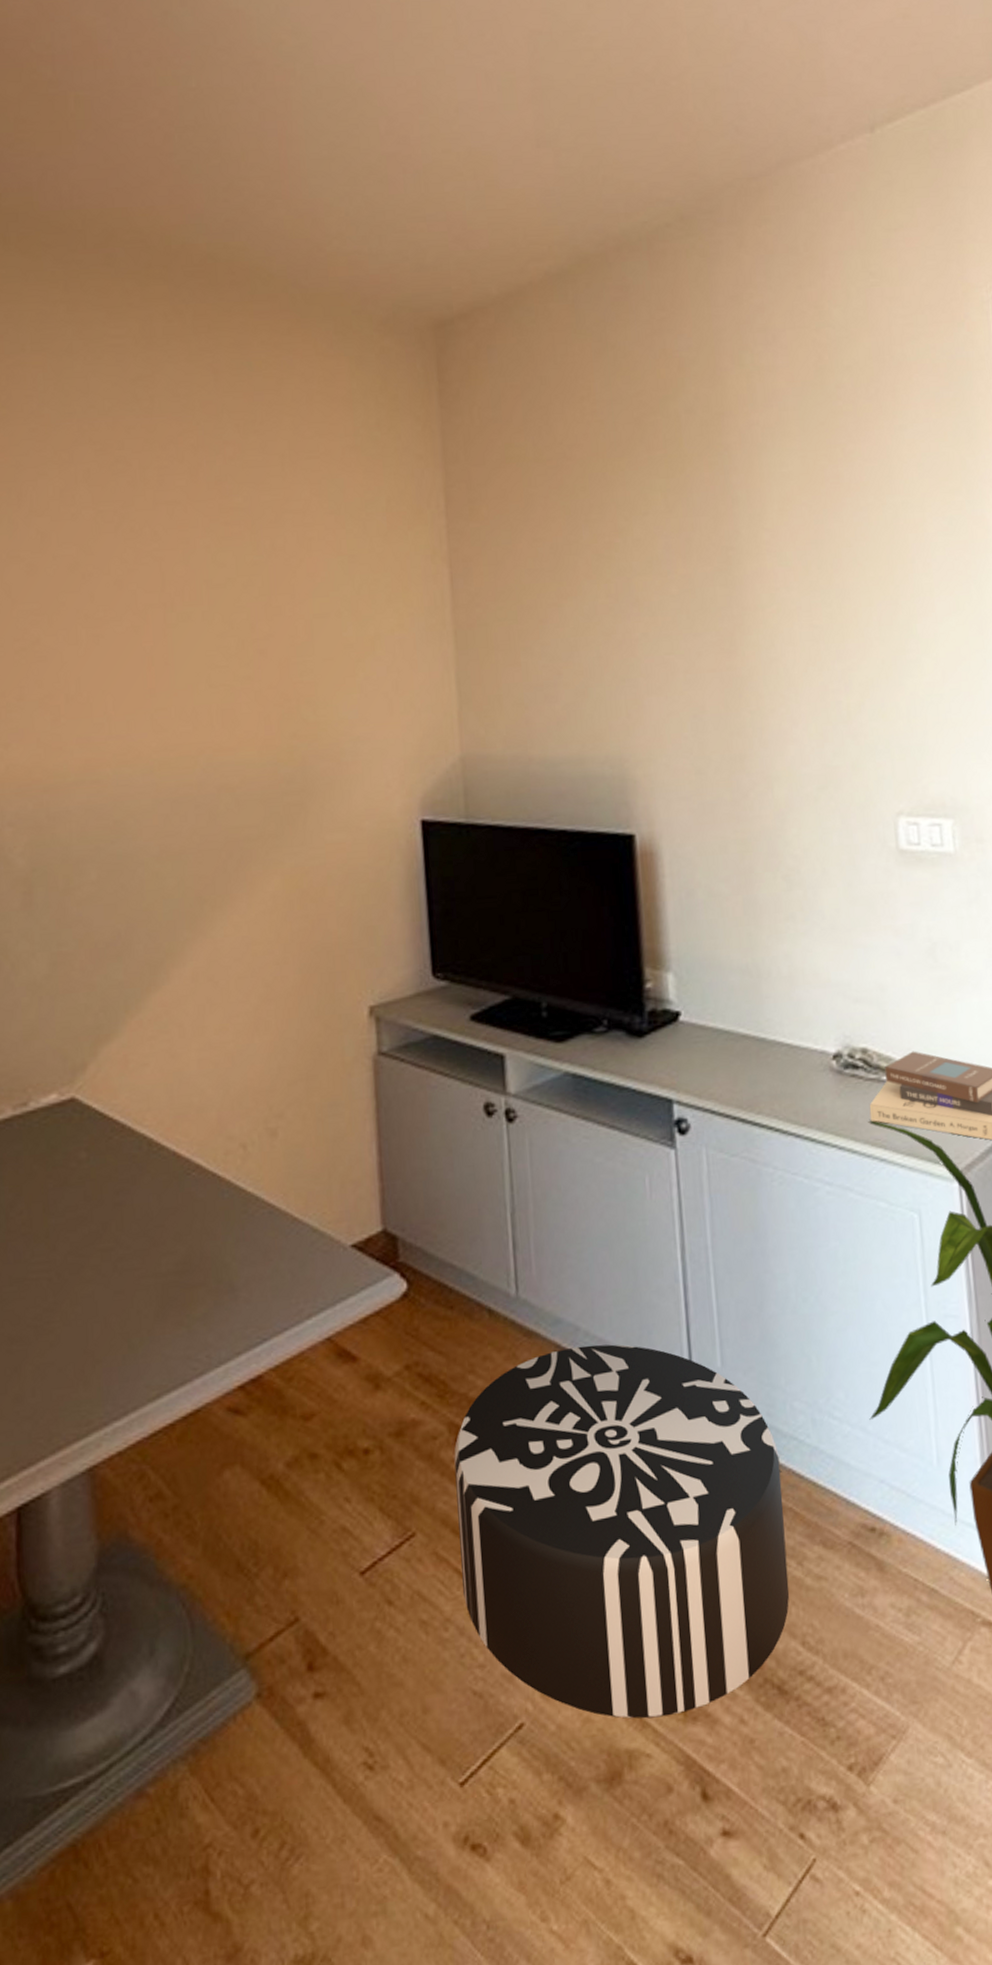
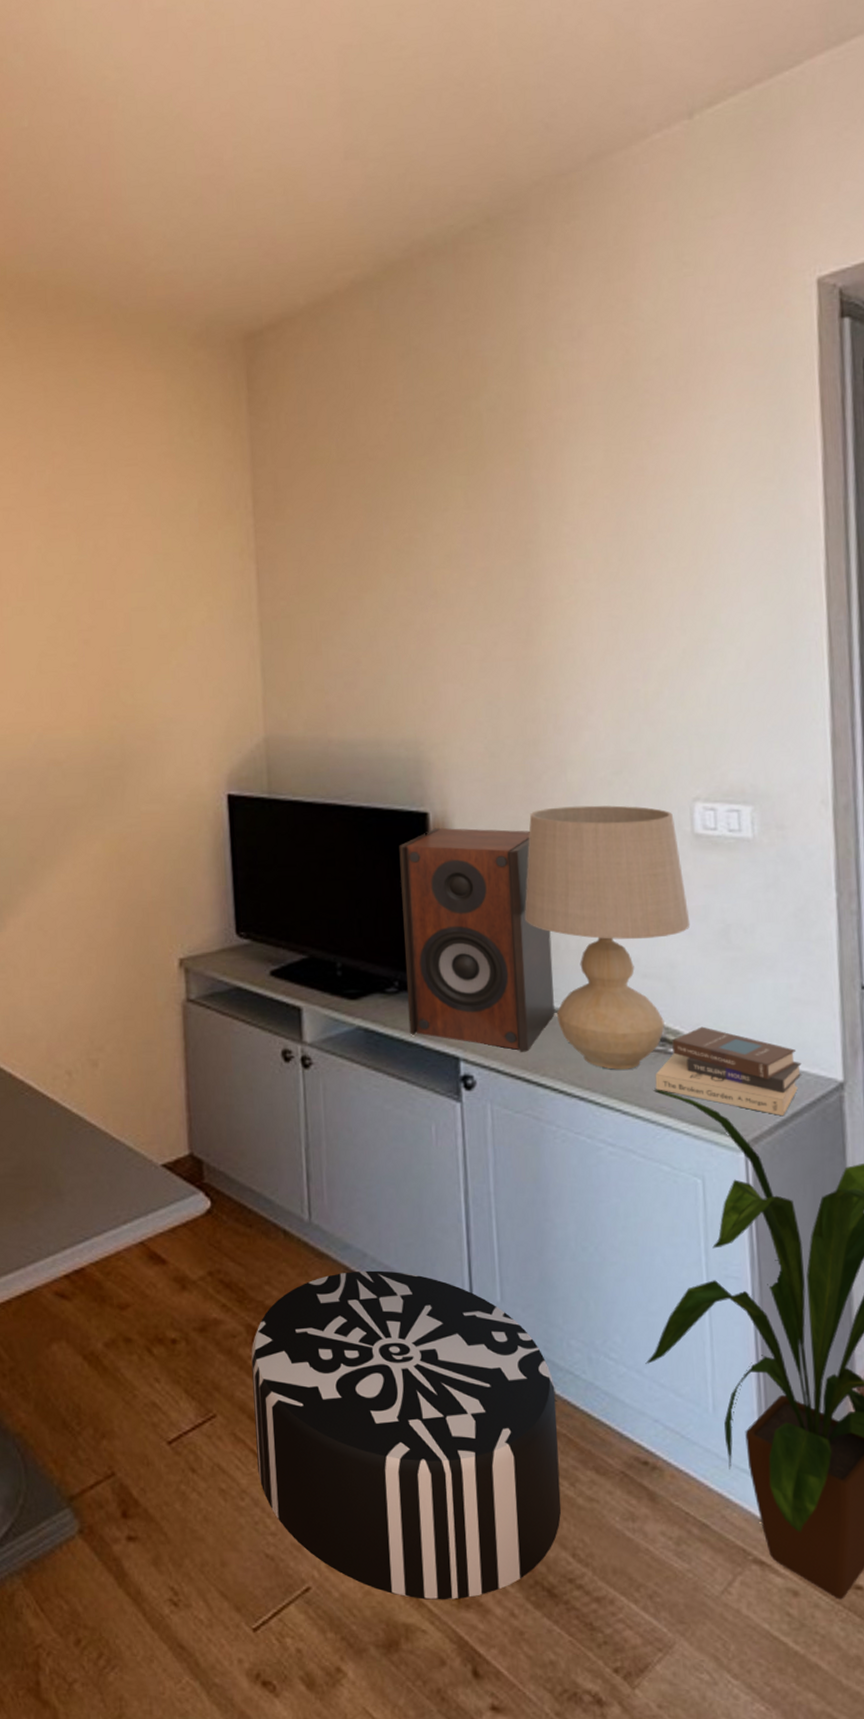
speaker: none [605,850,768,1090] -> present [399,827,555,1052]
table lamp: none [735,822,899,1103] -> present [524,805,691,1070]

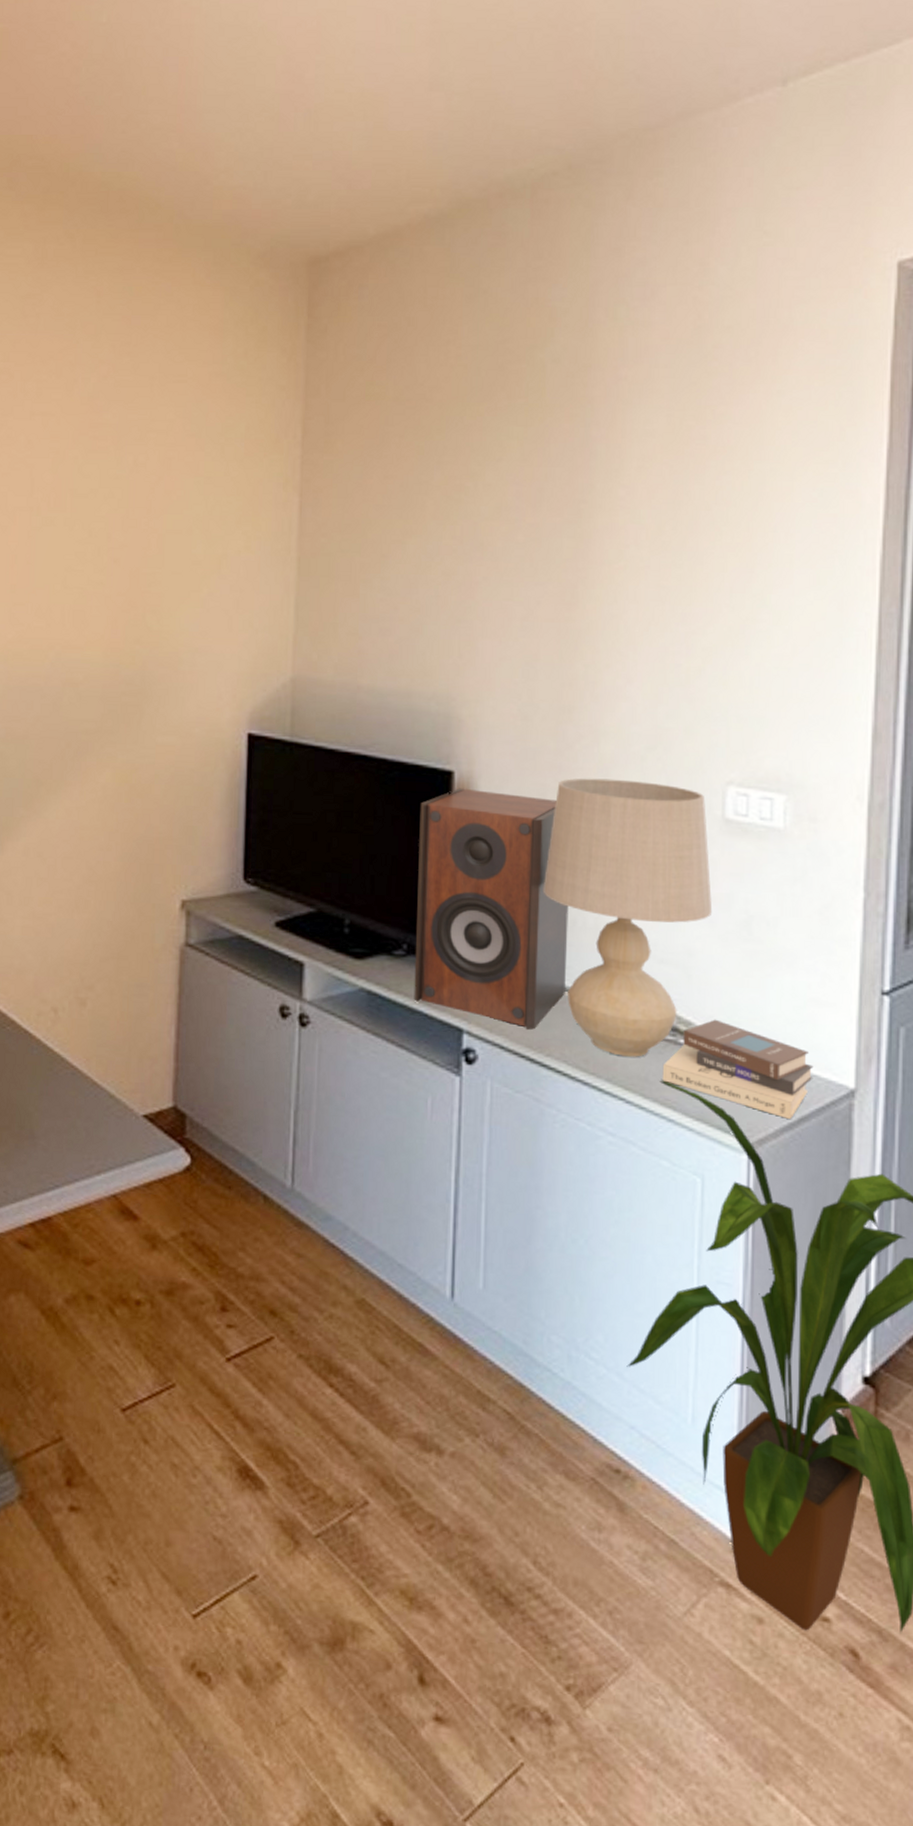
pouf: present [251,1270,562,1600] -> none [214,1244,531,1600]

